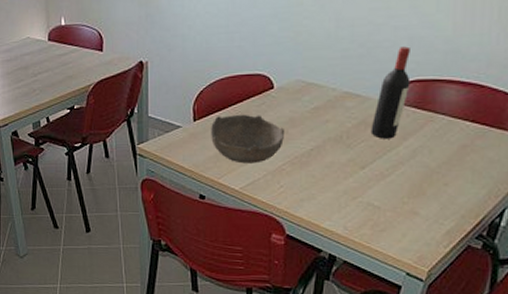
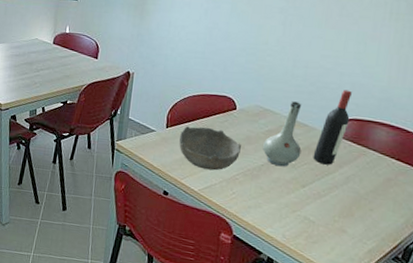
vase: none [310,69,356,149] -> present [263,101,302,167]

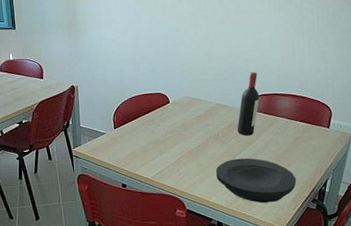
bowl: present [179,126,242,171] -> none [127,122,180,159]
vase: present [263,101,302,167] -> none [197,88,228,144]
plate: none [276,188,378,250] -> present [216,158,297,203]

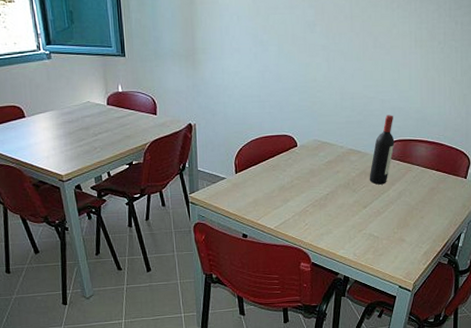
plate: present [216,158,297,203] -> none [345,208,429,257]

